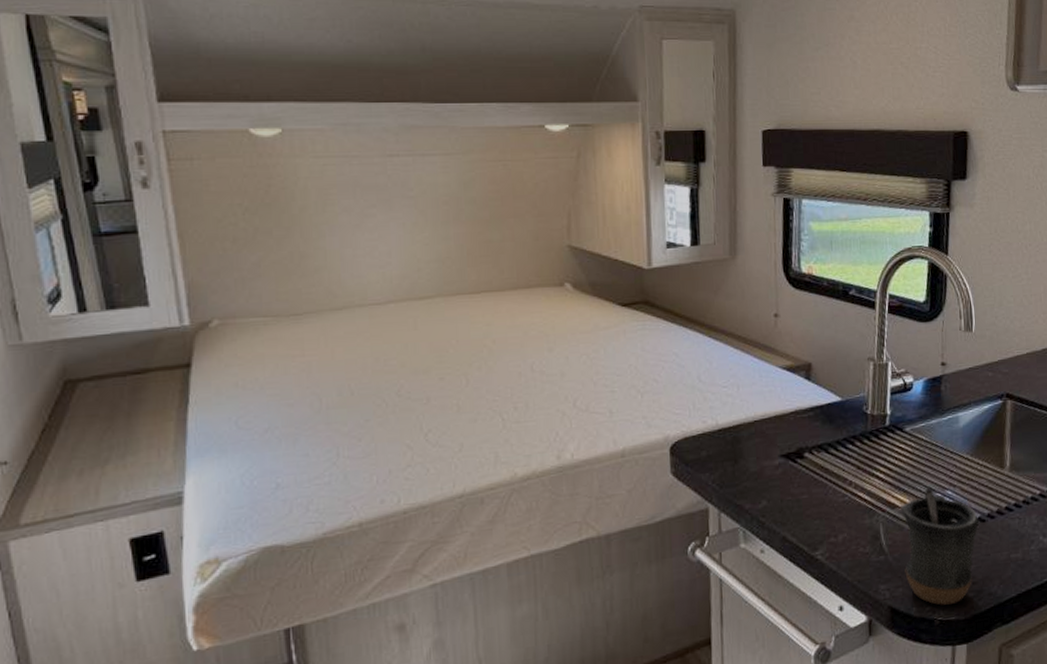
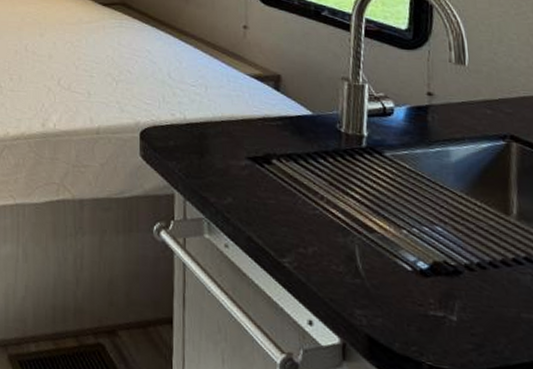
mug: present [901,486,979,605] -> none [380,217,478,352]

